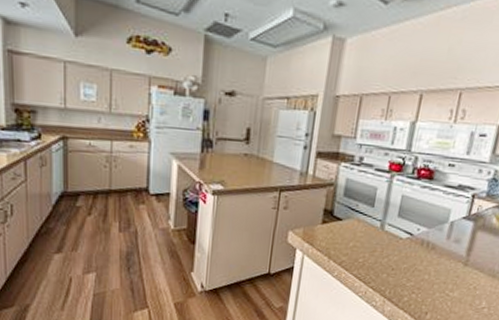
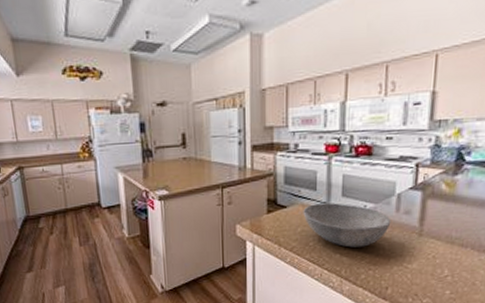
bowl: none [357,220,441,270] -> present [303,203,391,248]

